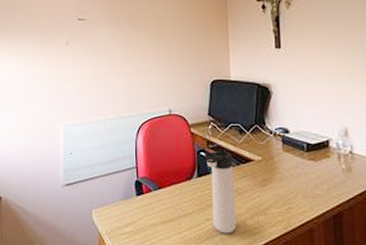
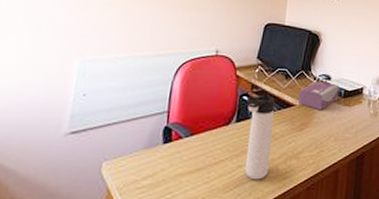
tissue box: none [255,134,301,166] -> present [298,81,340,111]

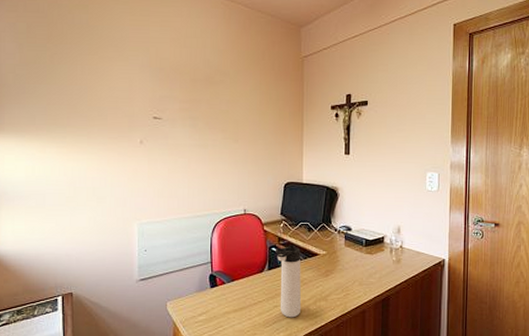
tissue box: present [298,81,340,111] -> none [321,232,361,259]

